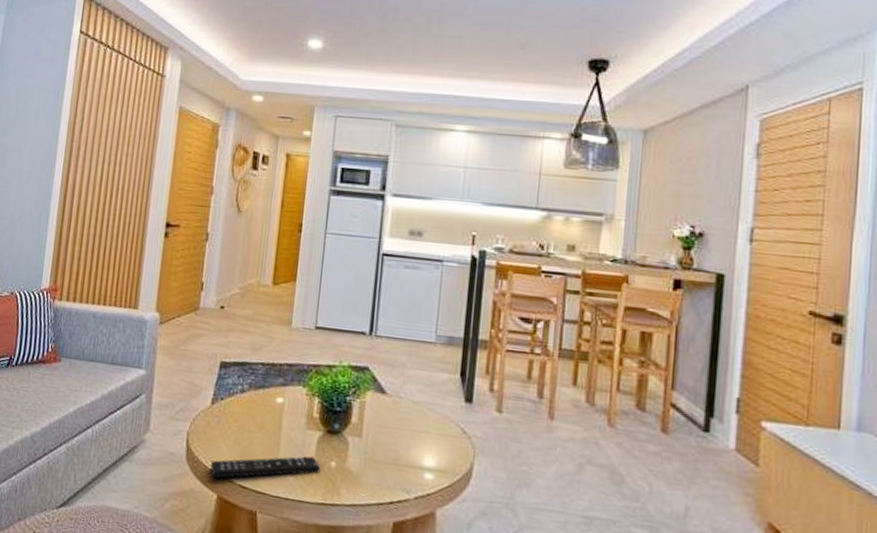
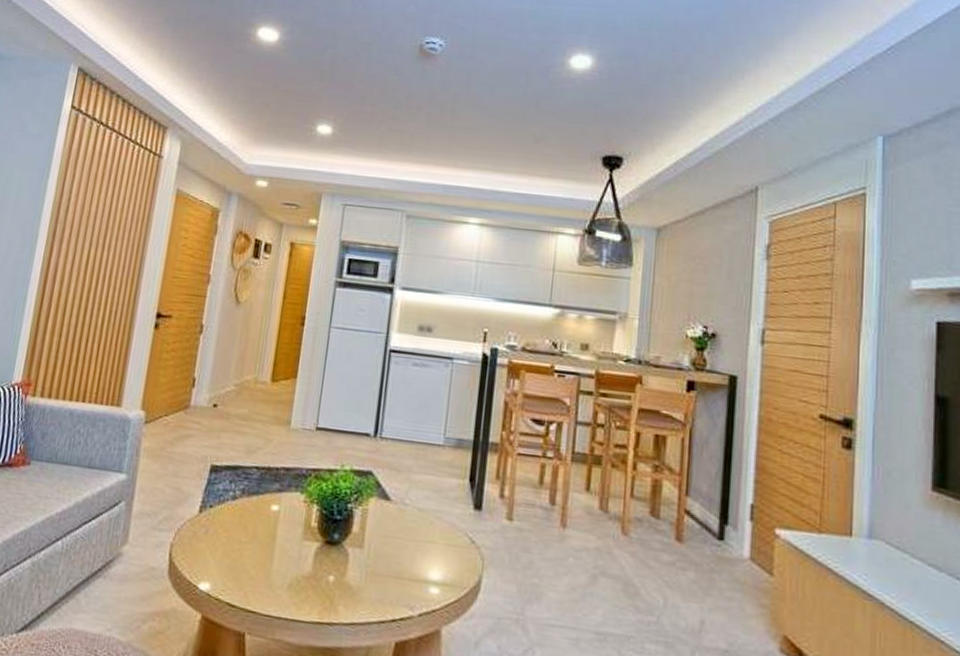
remote control: present [211,456,321,479] -> none [195,569,318,596]

